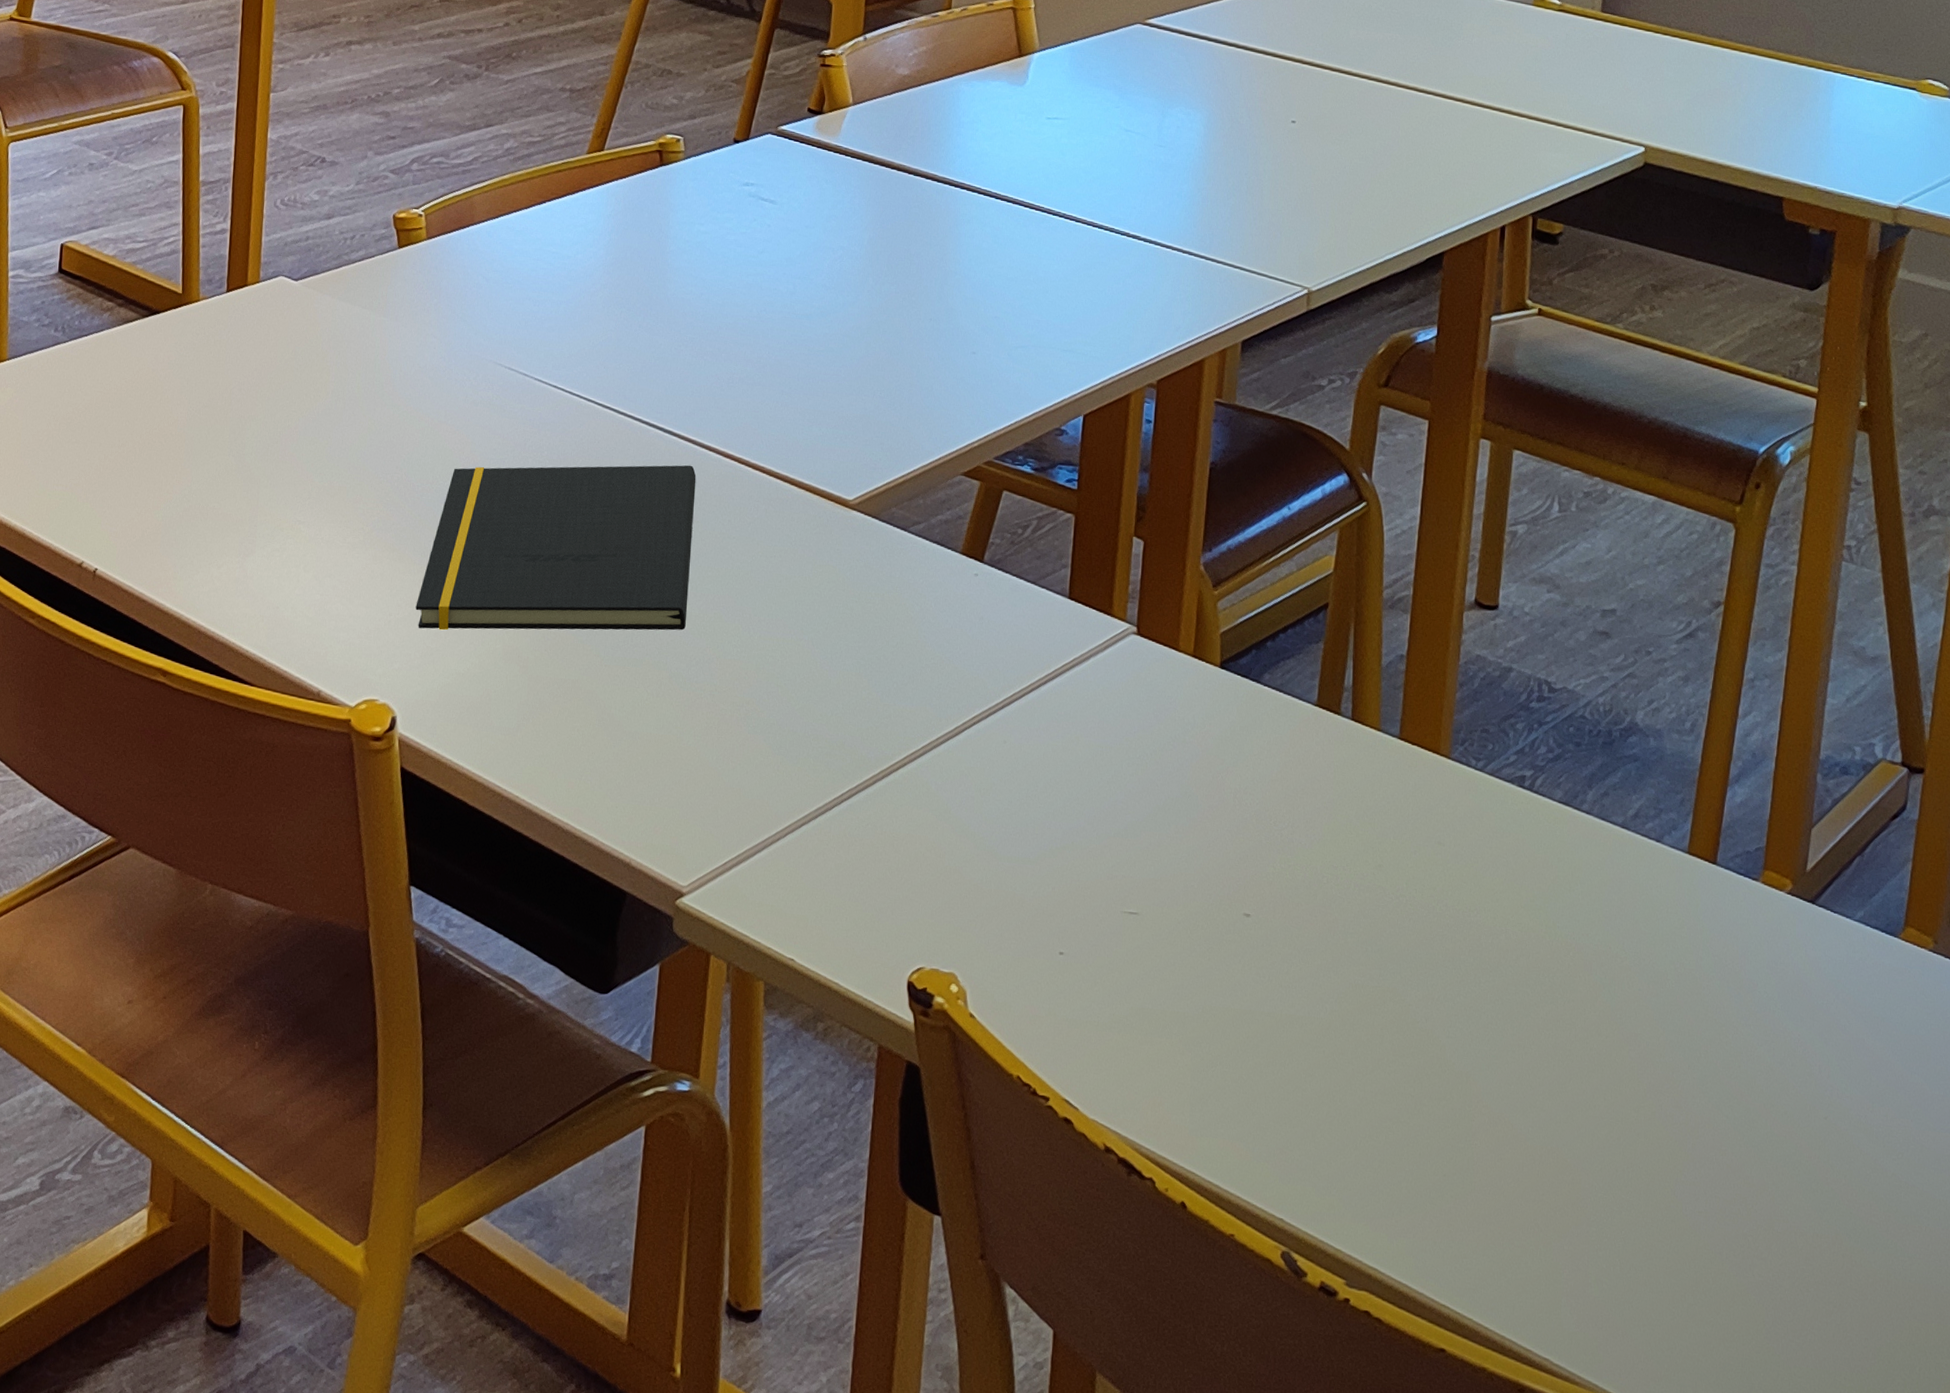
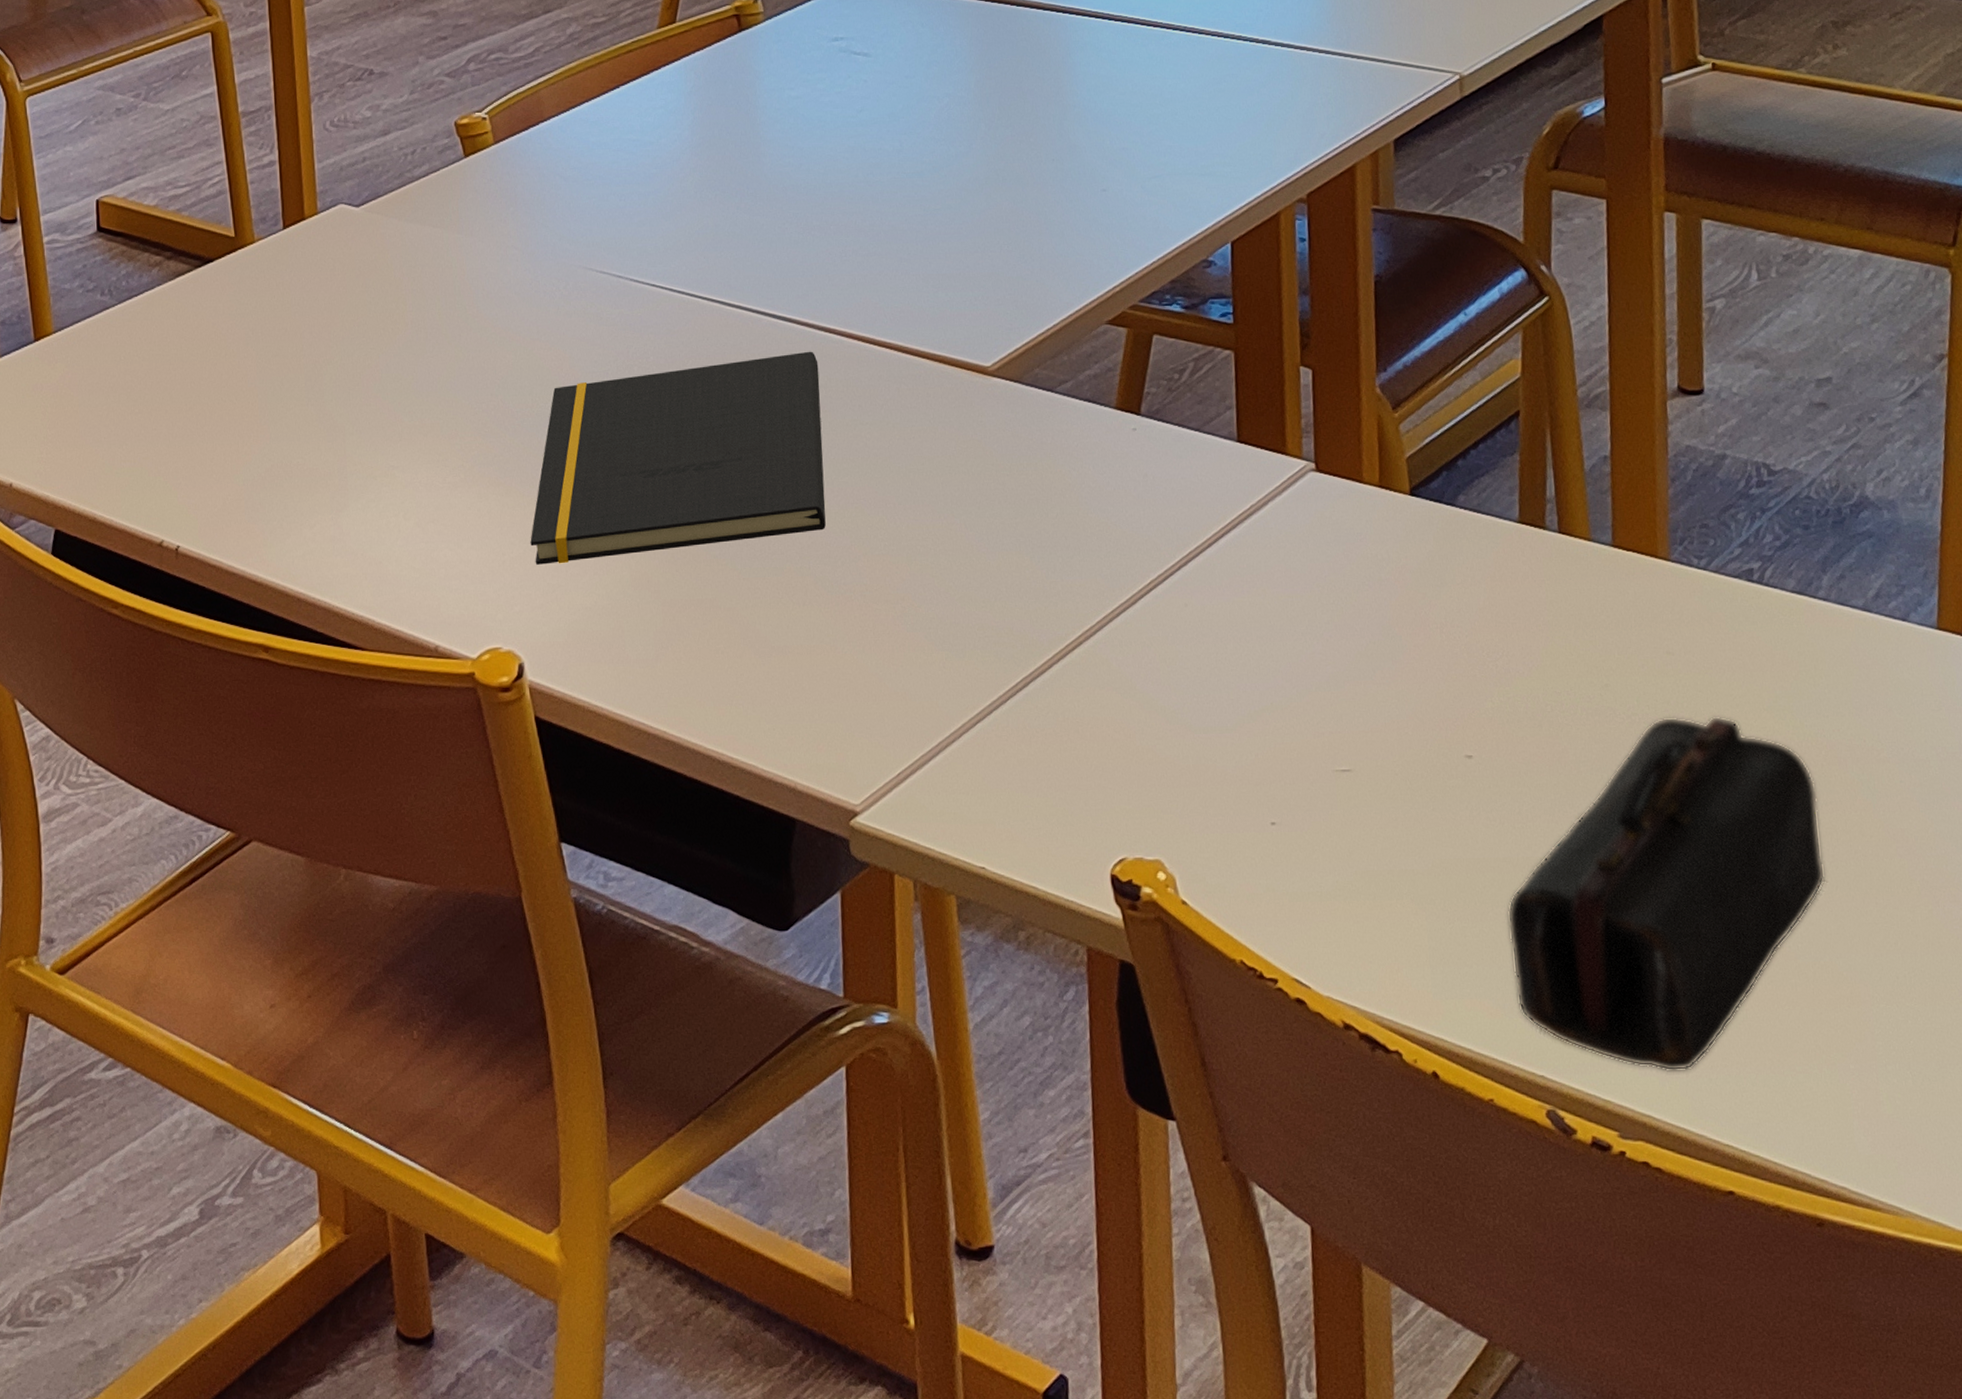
pencil case: none [1265,902,1562,1232] -> present [1507,716,1826,1071]

